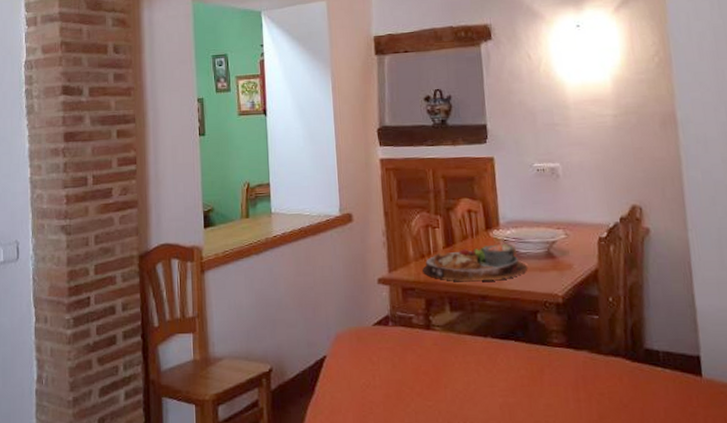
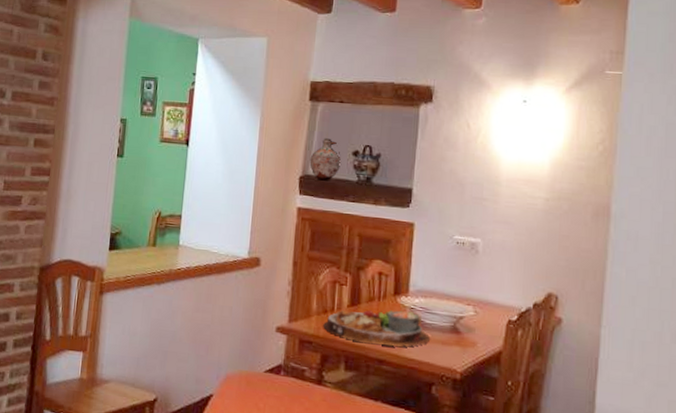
ceramic jug: none [385,88,415,131] -> present [311,138,341,183]

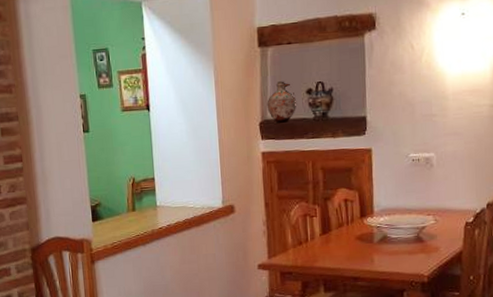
food platter: present [323,310,431,348] -> none [300,230,398,265]

